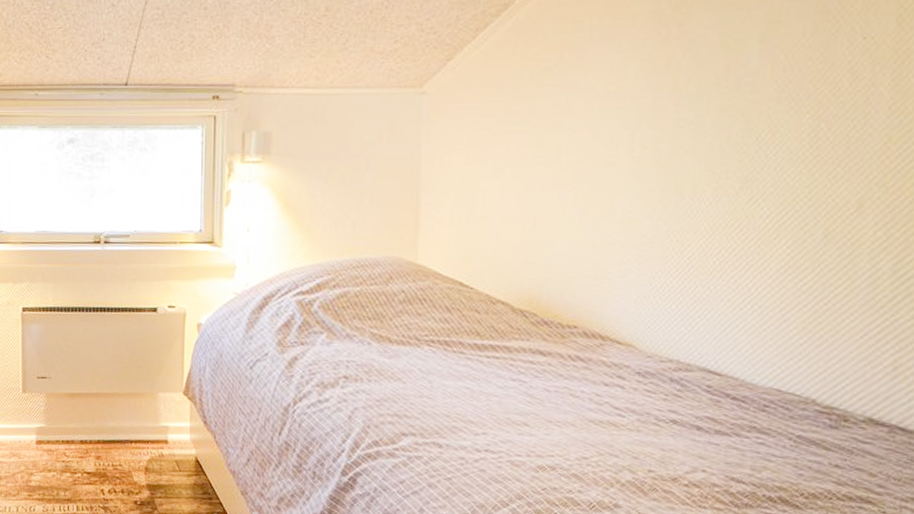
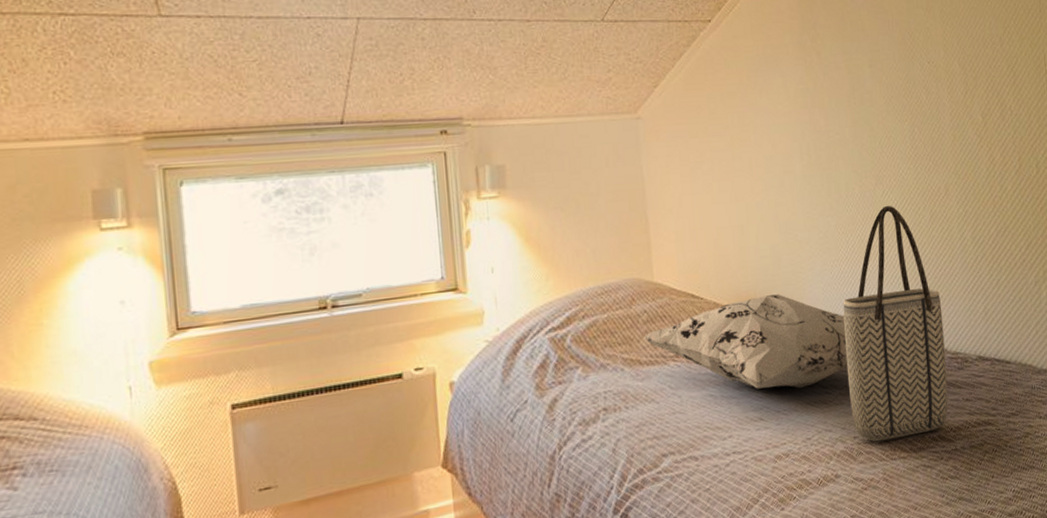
decorative pillow: none [396,297,662,403] -> present [643,294,848,389]
tote bag: none [650,215,819,489] -> present [843,205,948,442]

